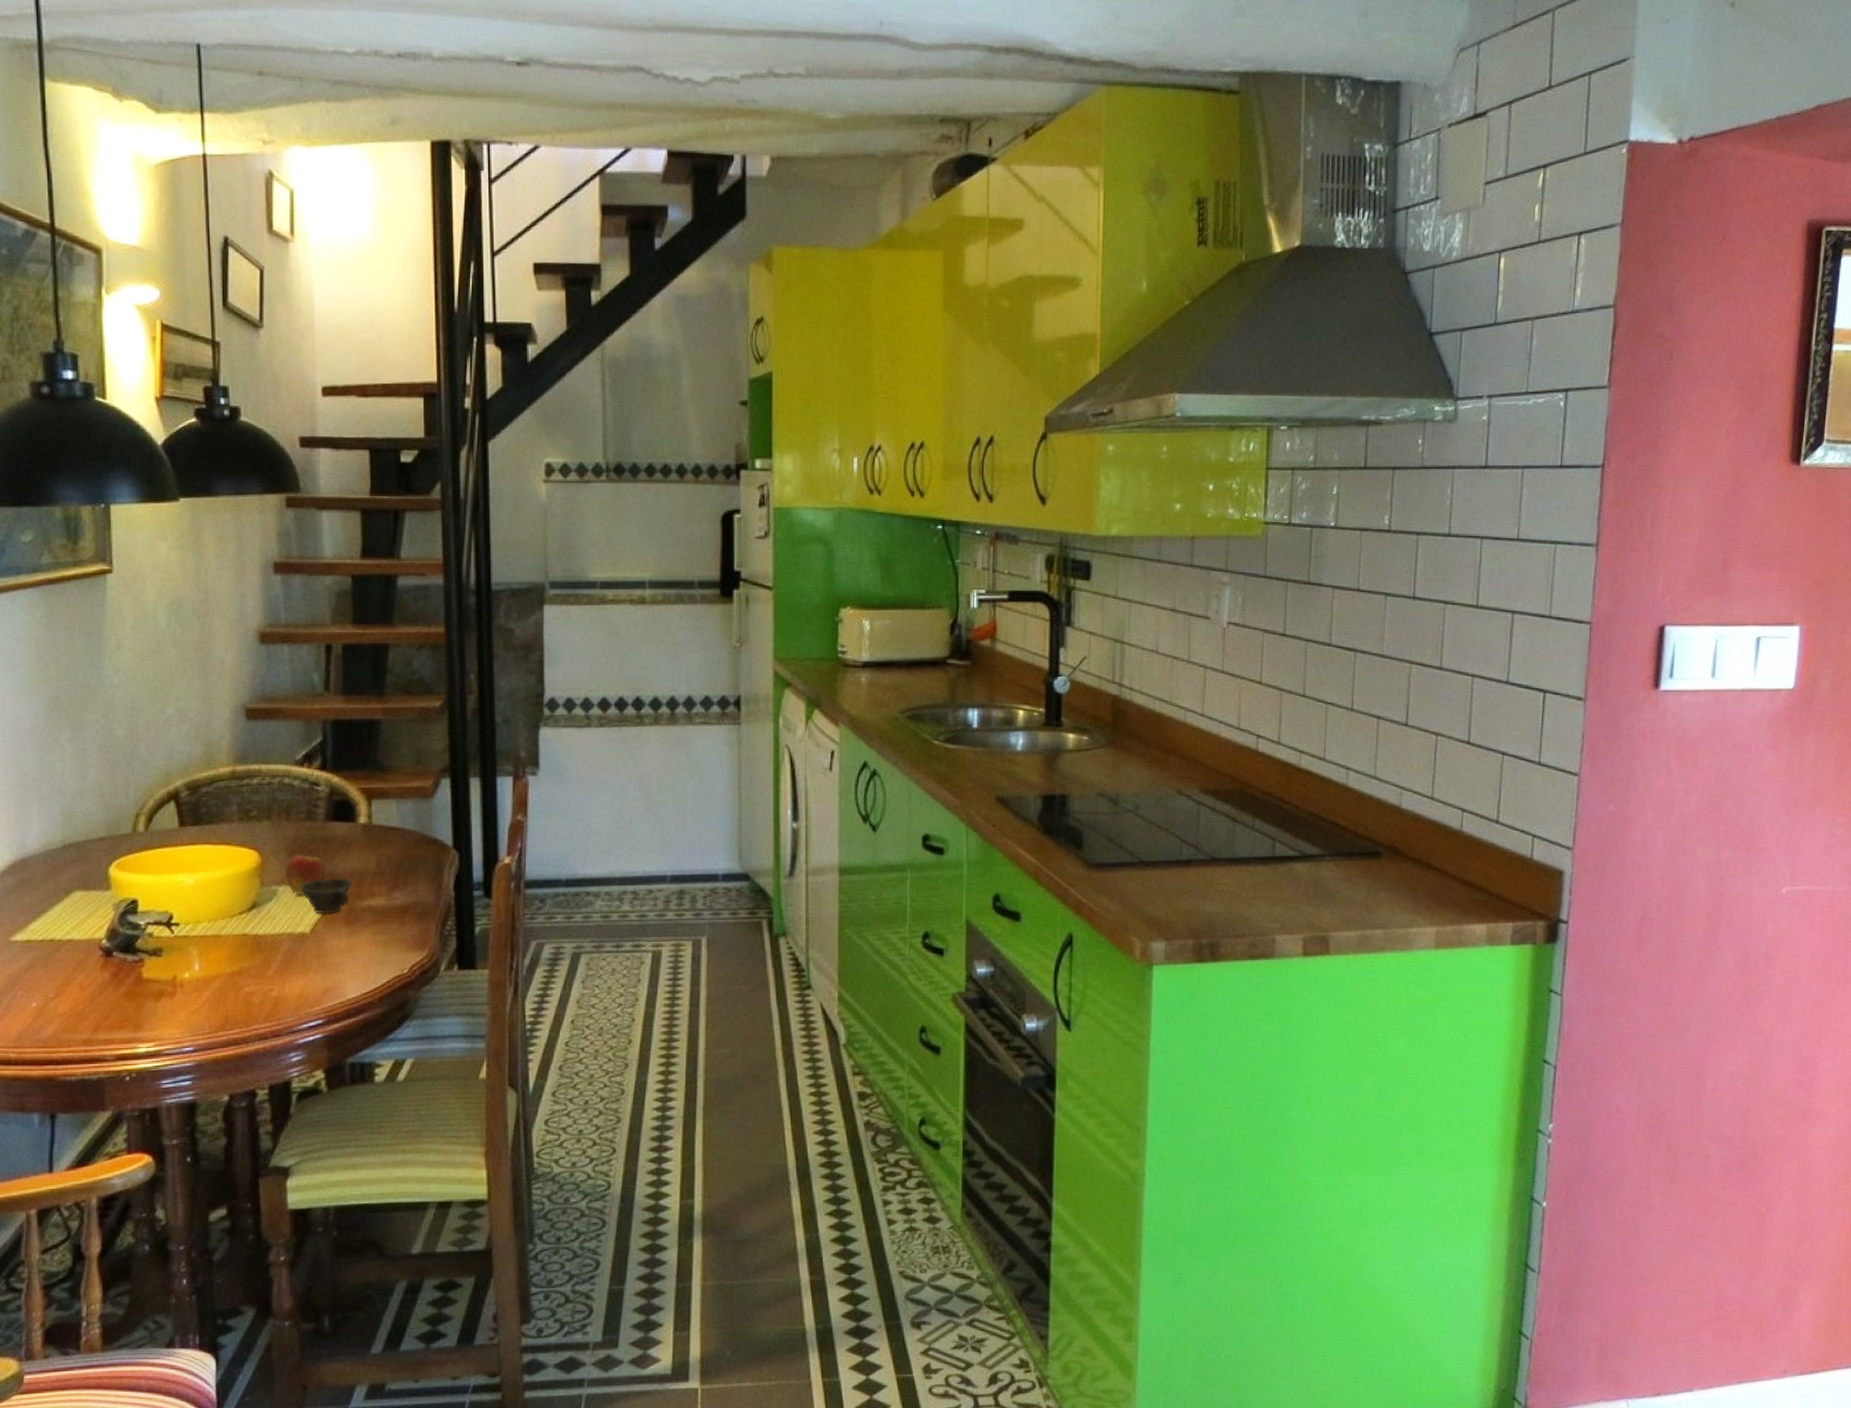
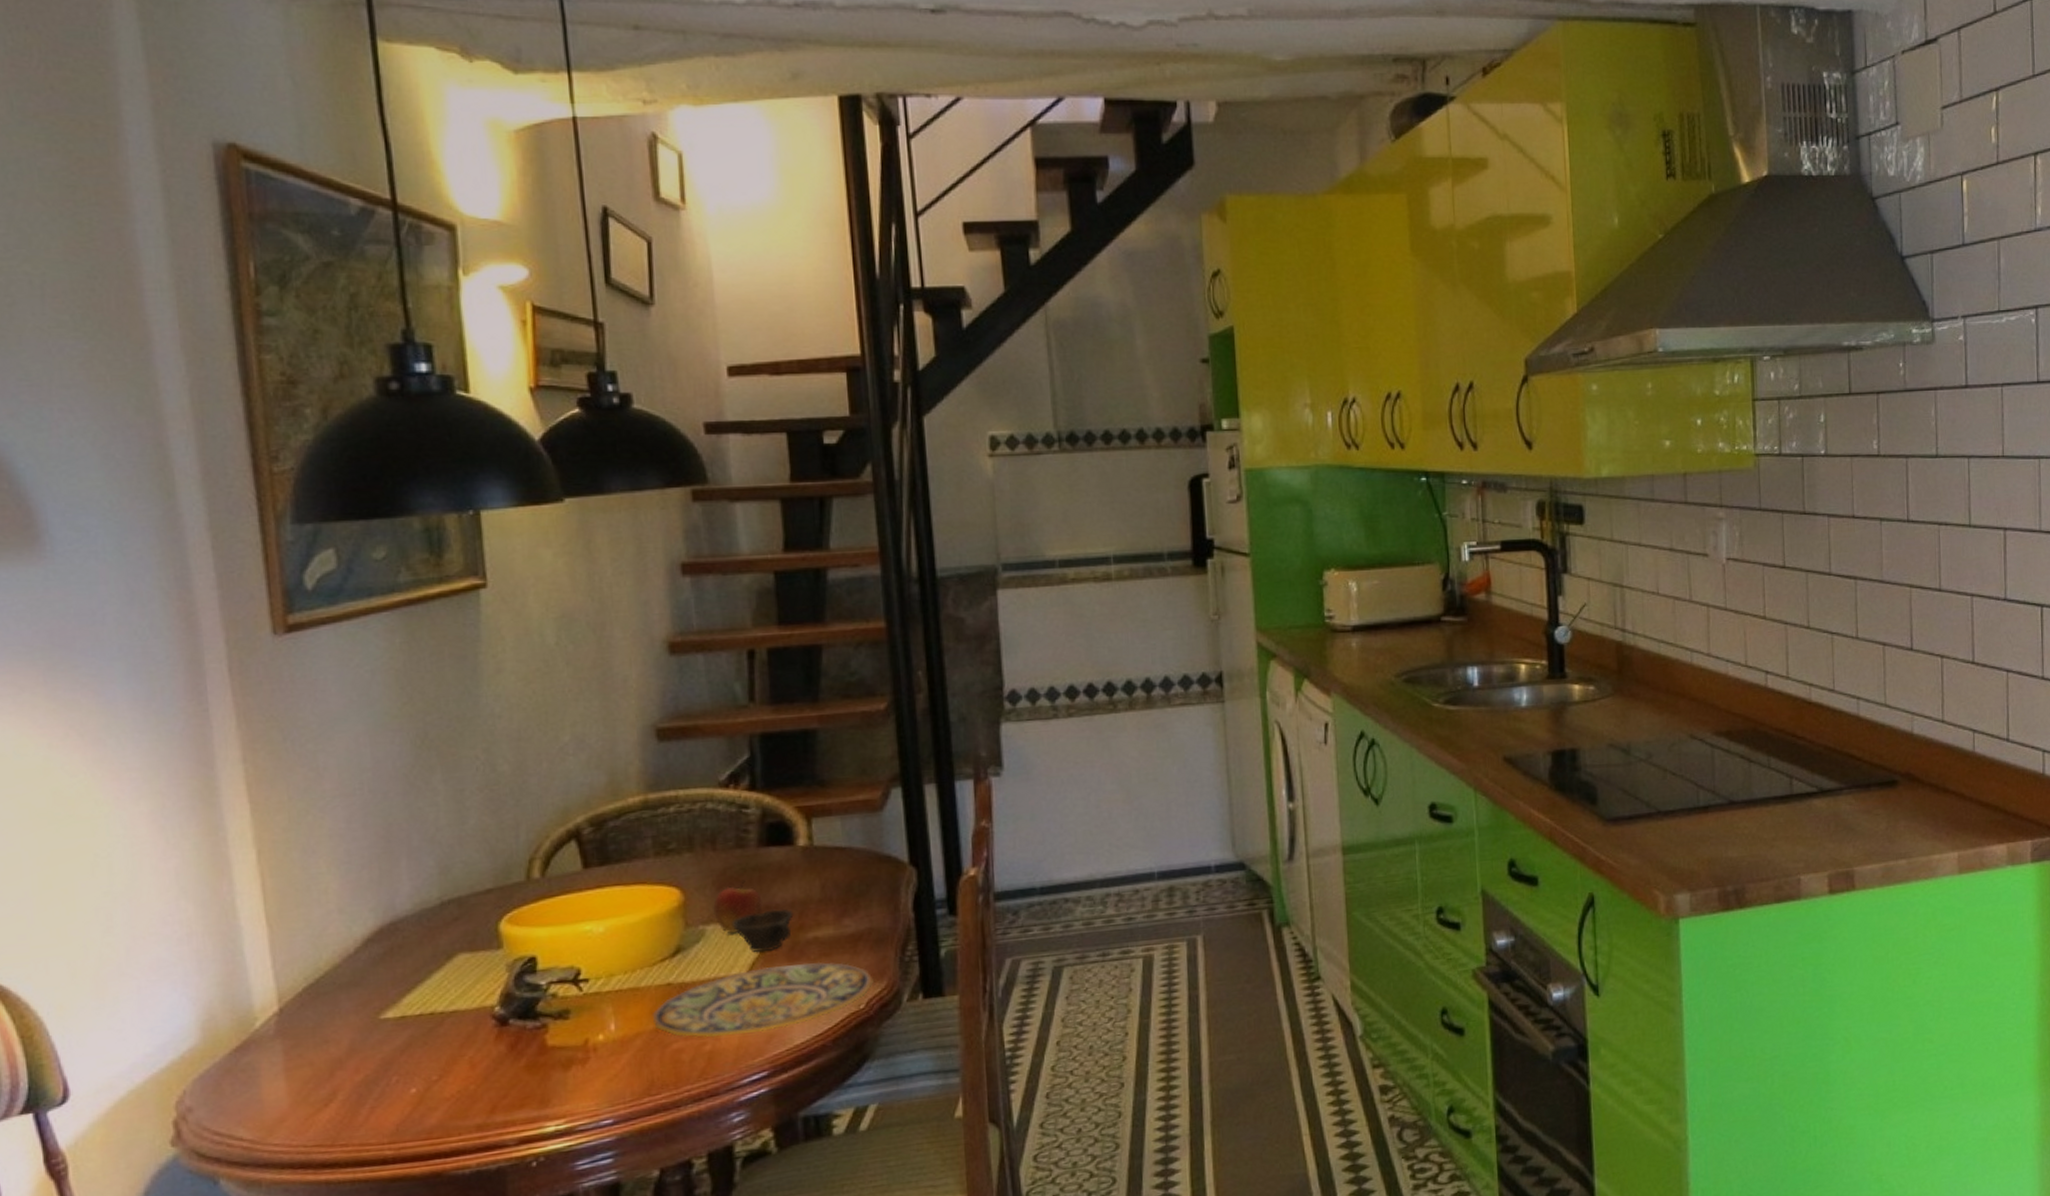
plate: none [229,927,417,985] -> present [651,961,874,1038]

